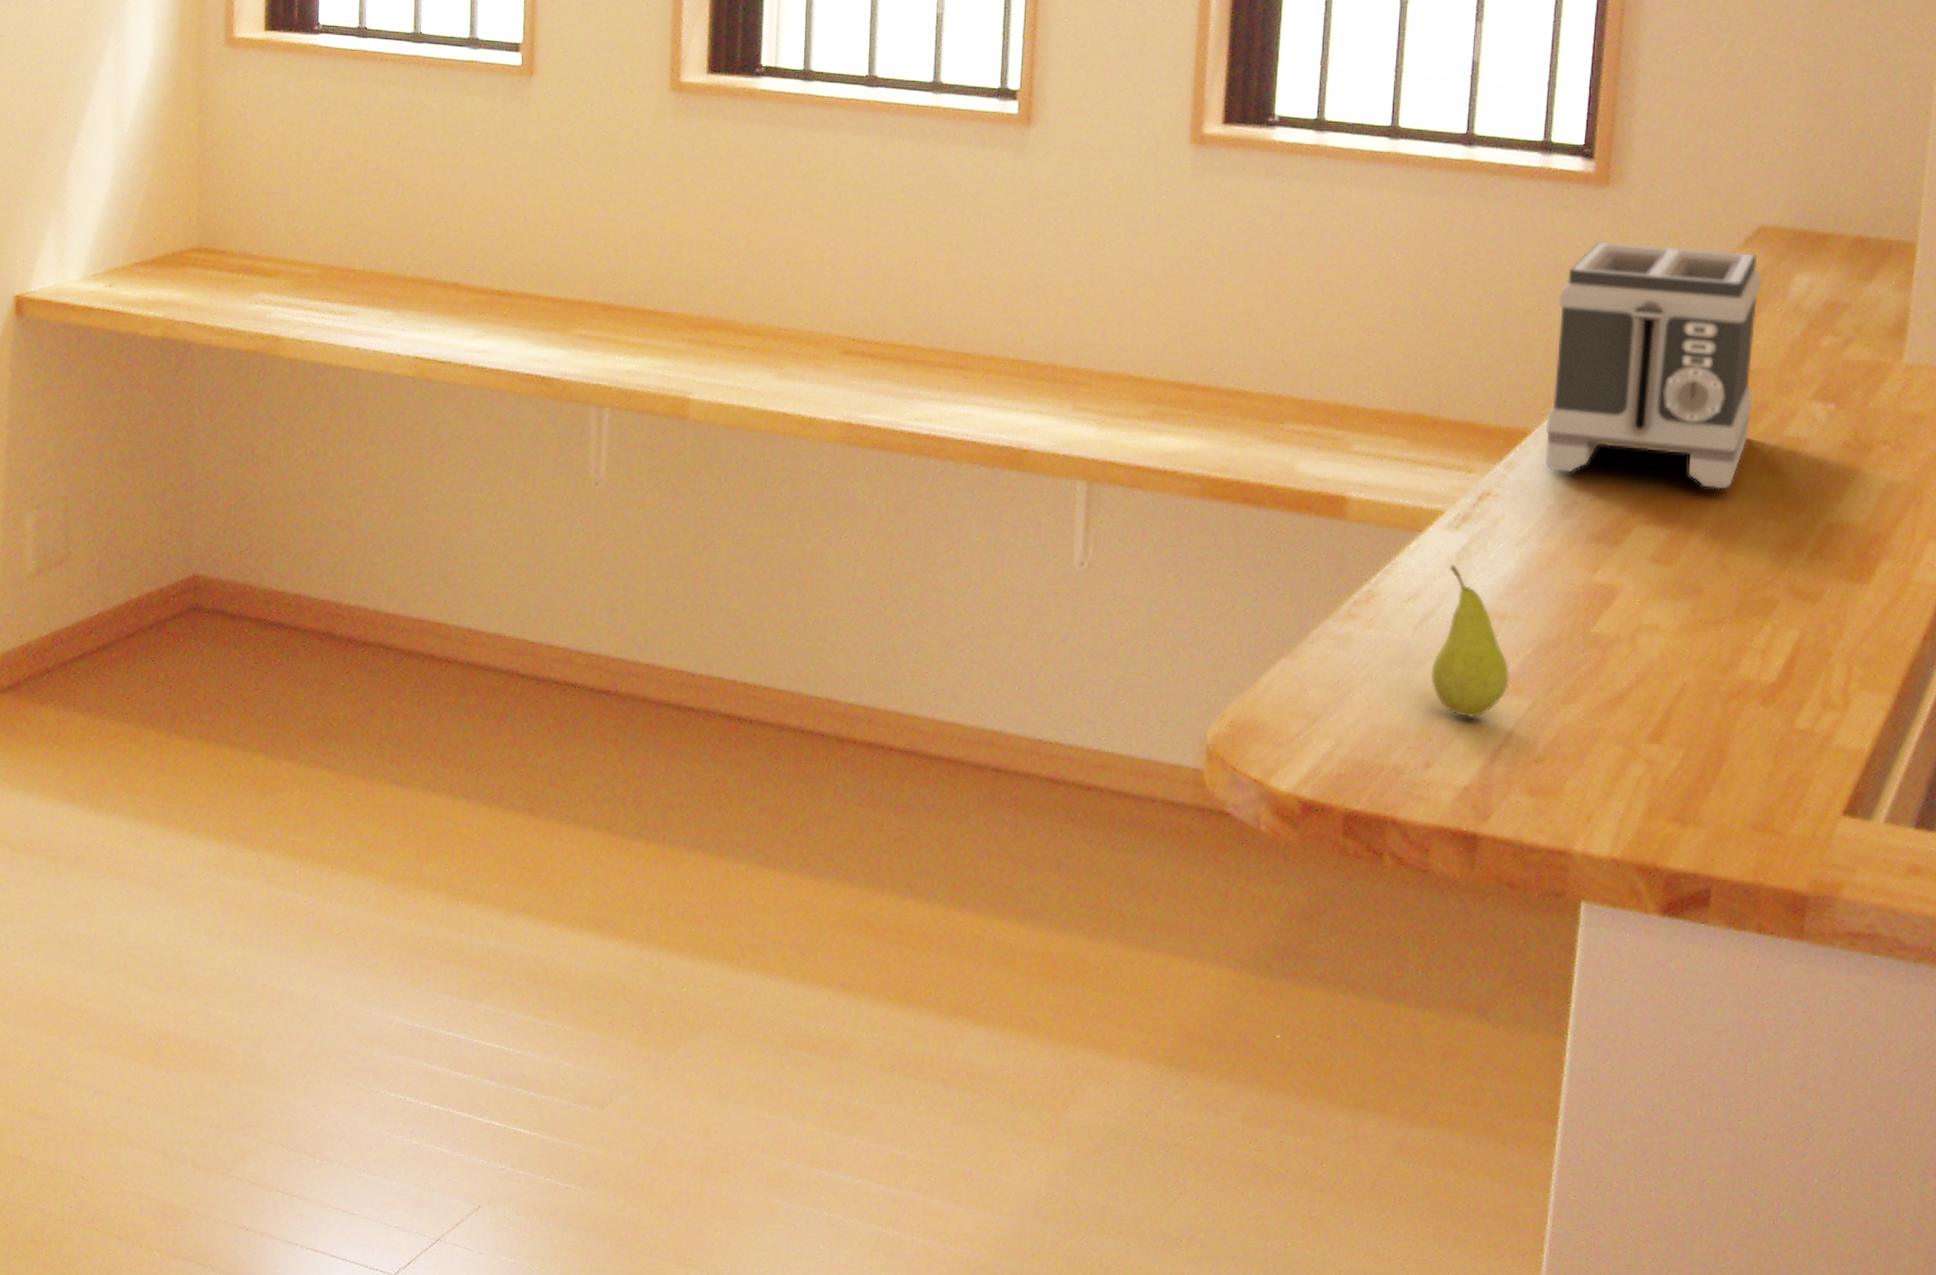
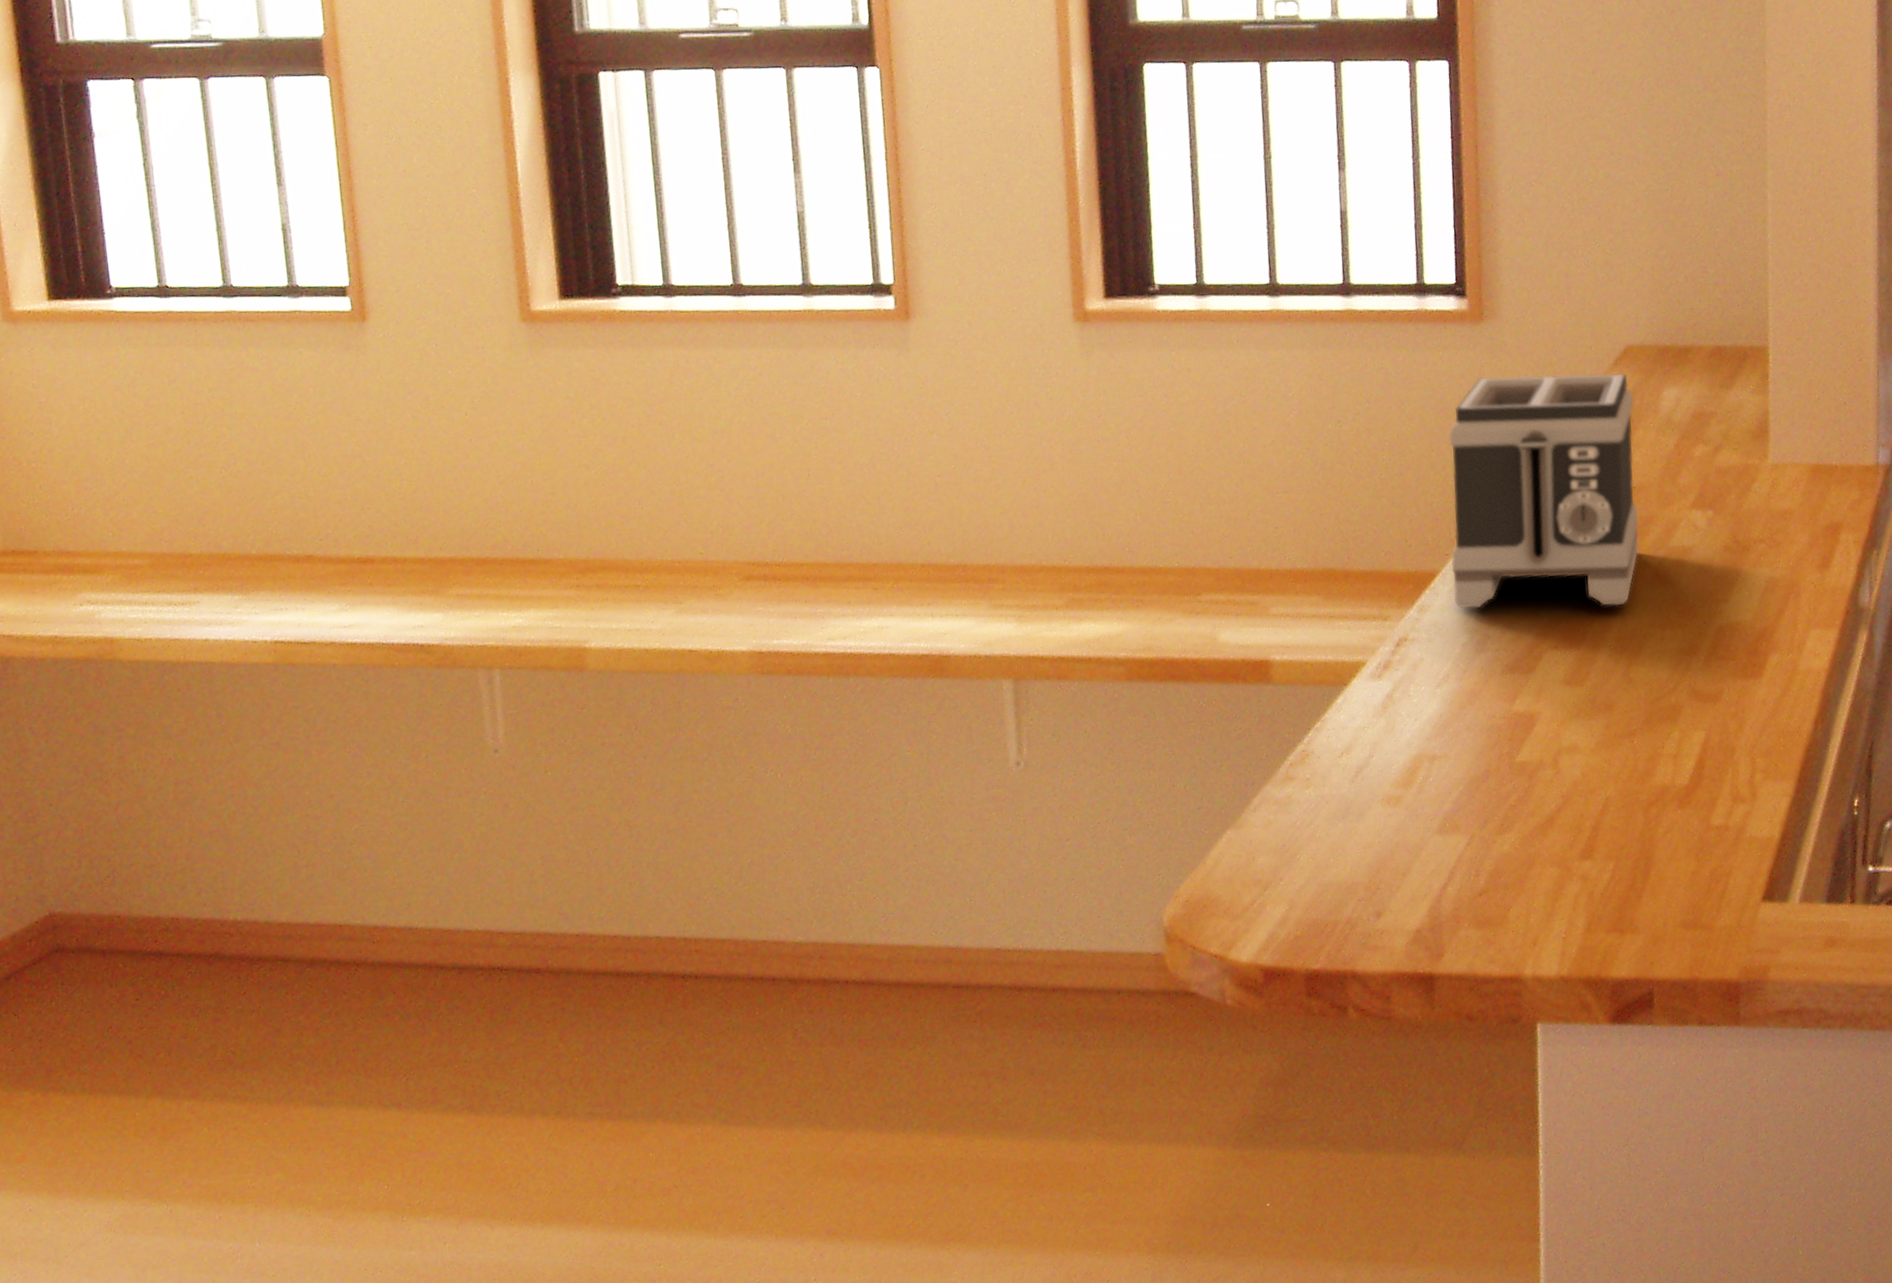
fruit: present [1430,565,1509,718] -> none [1371,713,1446,862]

